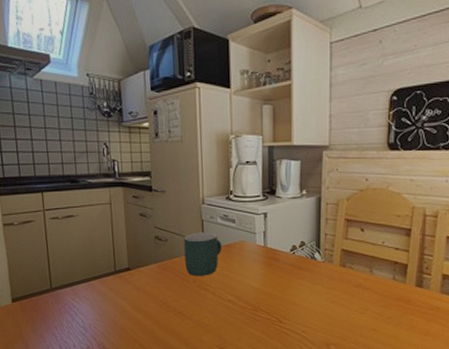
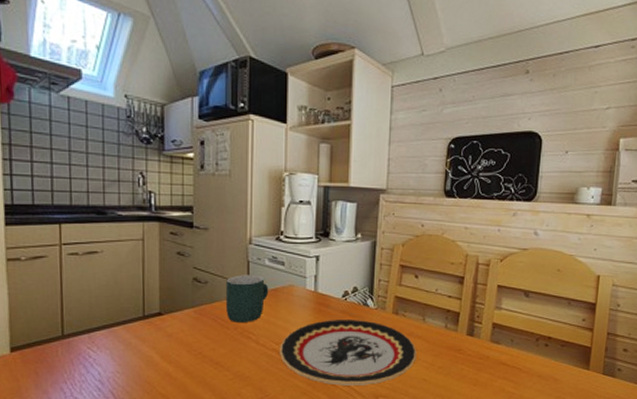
plate: none [235,271,365,334] -> present [280,319,417,386]

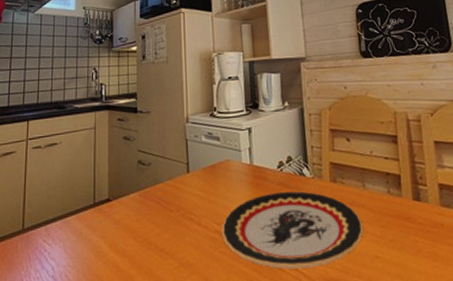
mug: present [226,275,269,322] -> none [167,152,207,204]

